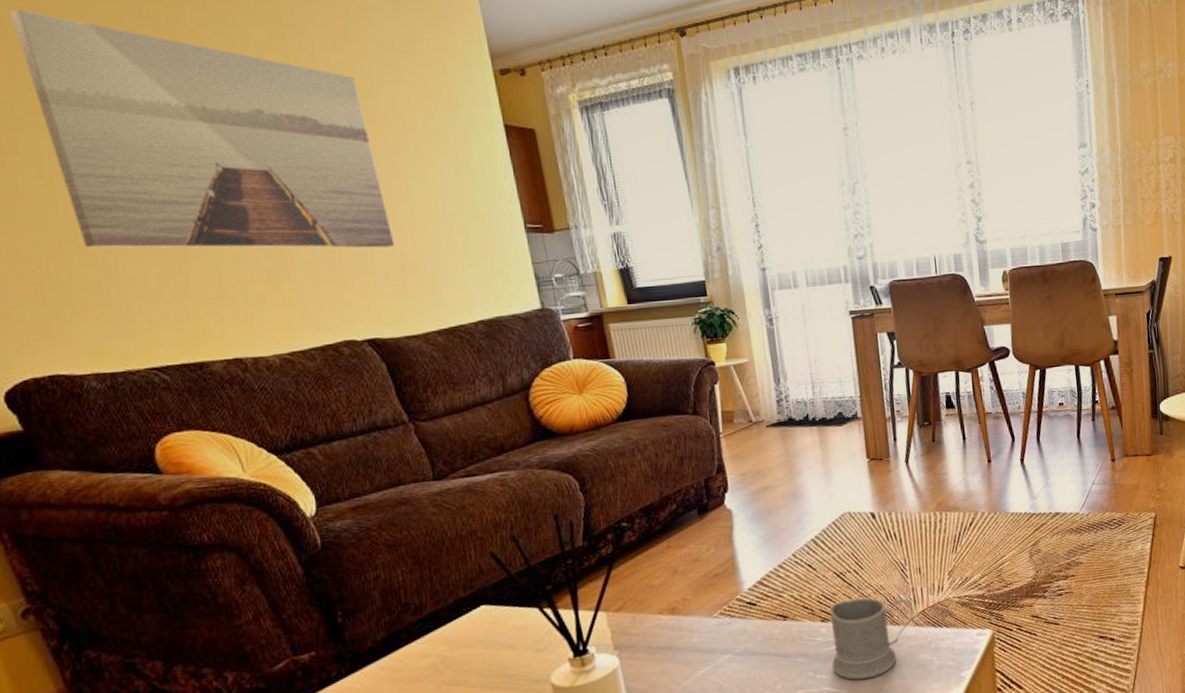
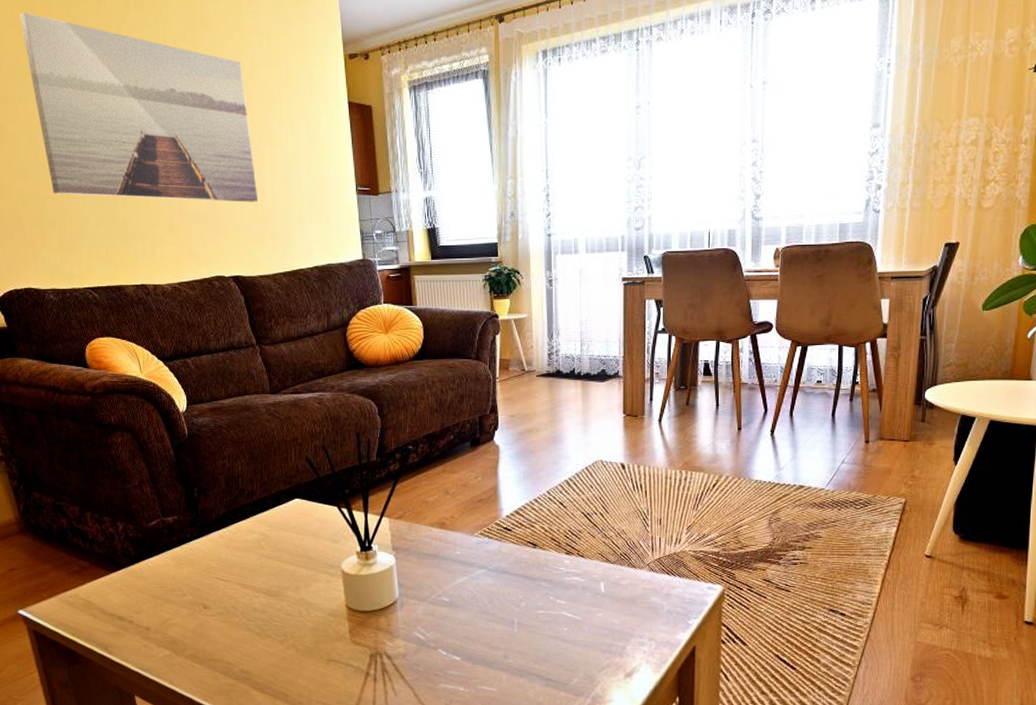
mug: present [829,597,914,680] -> none [572,538,651,611]

